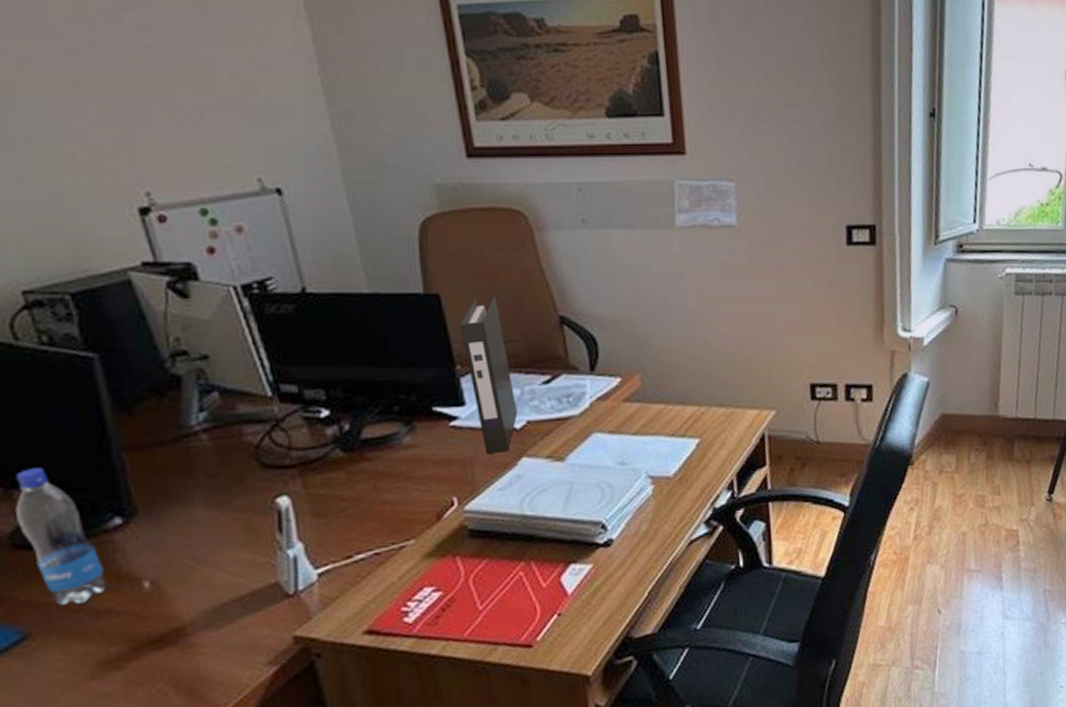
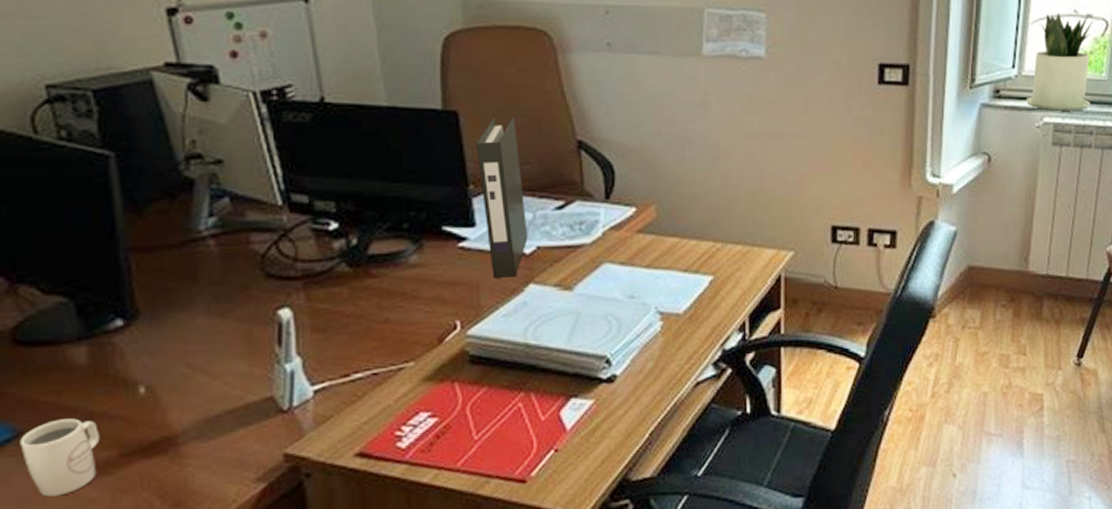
bottle: present [16,468,107,606] -> none [20,264,102,406]
mug: none [28,616,109,695] -> present [20,418,101,497]
planter: none [987,167,1049,262] -> present [1025,12,1094,111]

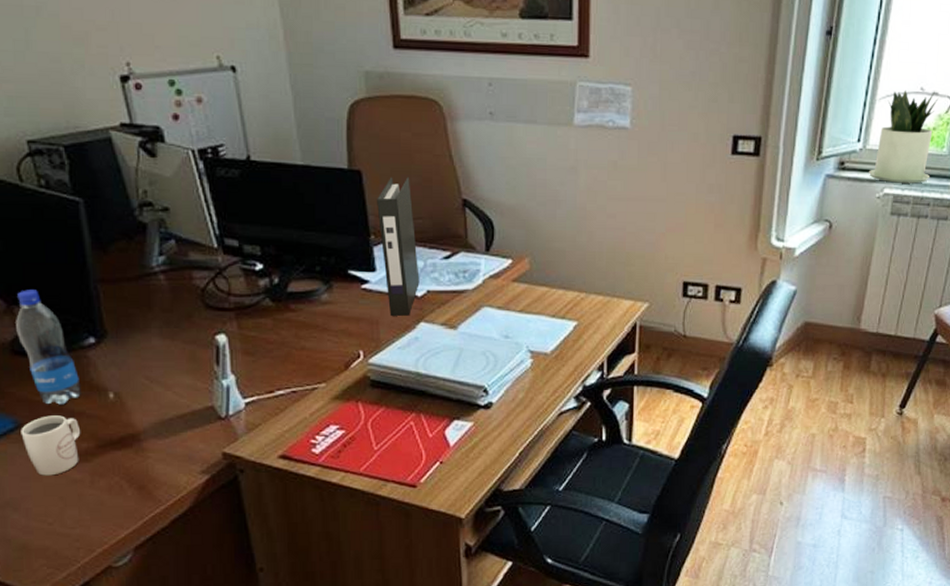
bottle: none [20,264,102,406] -> present [16,290,81,405]

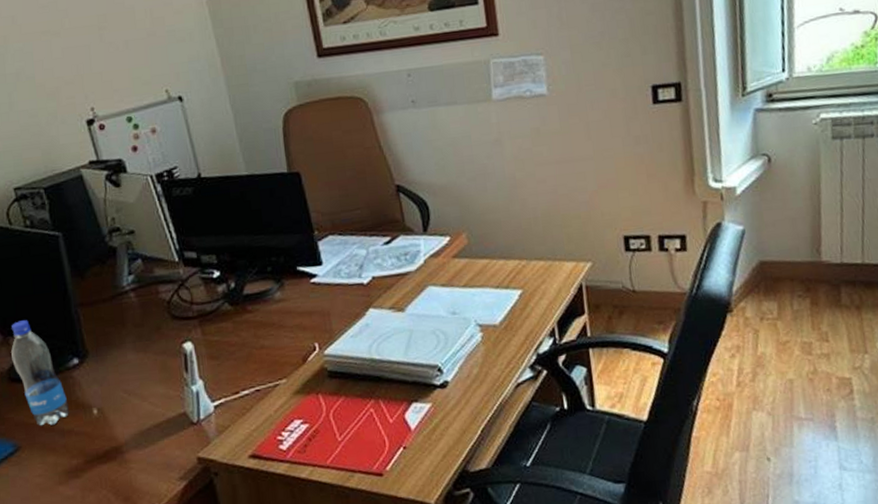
mug: present [21,415,81,476] -> none [19,435,71,495]
binder: present [377,177,420,316] -> none [317,172,365,306]
planter: present [868,90,939,184] -> none [799,9,867,107]

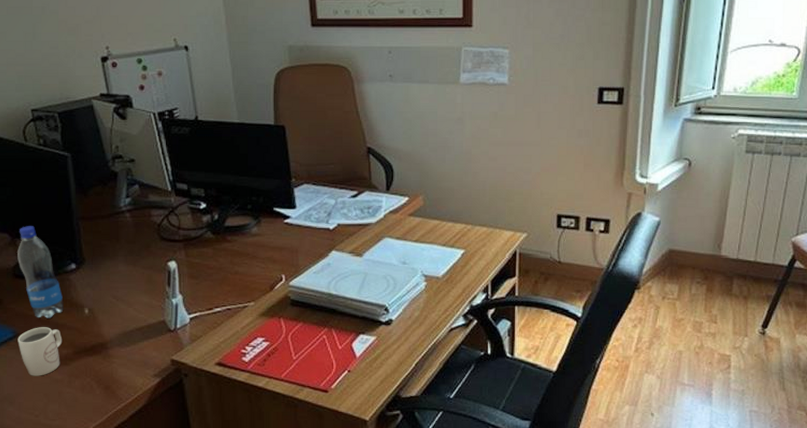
mug: none [19,435,71,495] -> present [17,327,63,376]

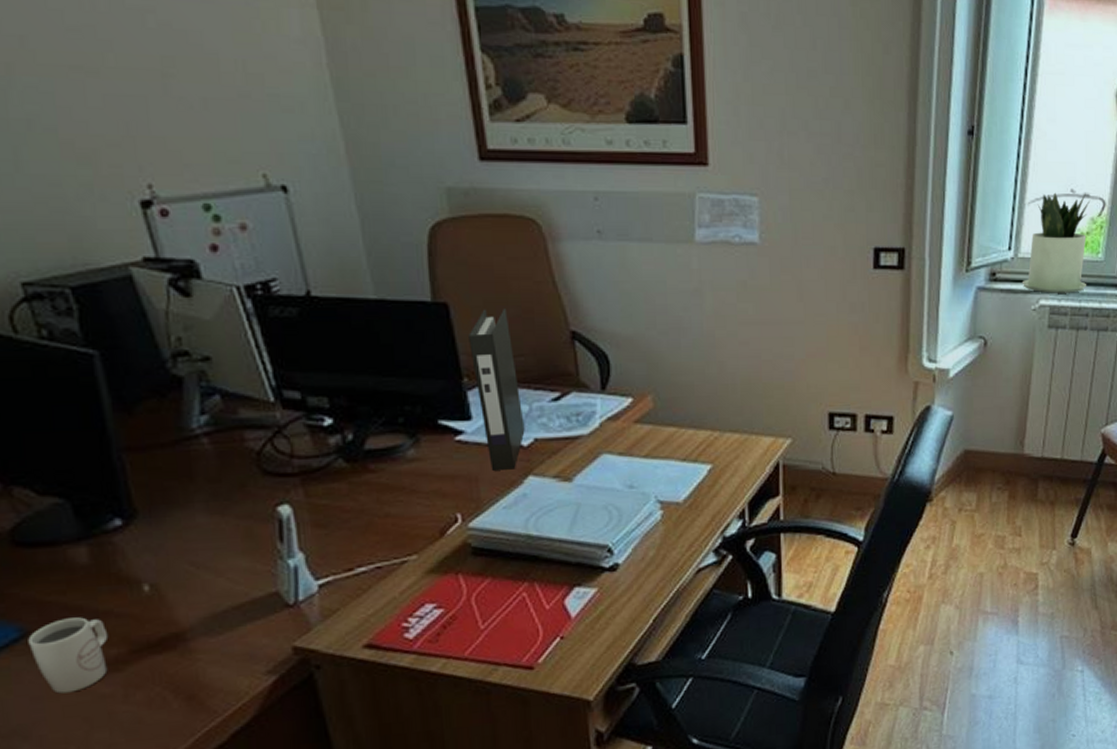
bottle: present [17,226,64,318] -> none [15,465,107,606]
binder: none [297,130,332,245] -> present [469,308,525,470]
planter: none [723,42,787,125] -> present [1021,192,1091,293]

